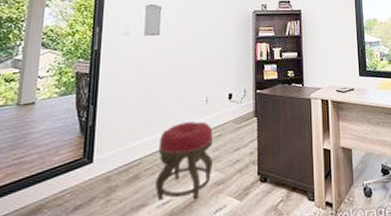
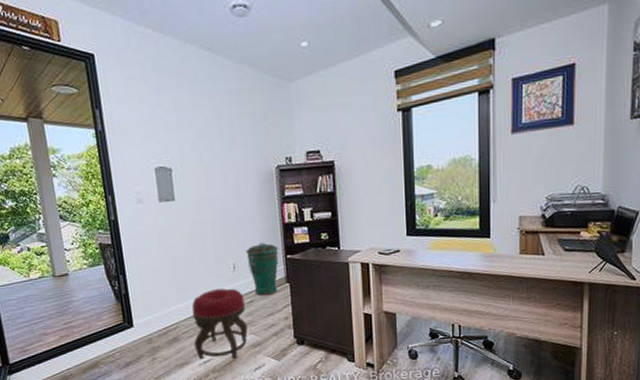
trash can: none [219,77,250,130] -> present [246,242,279,296]

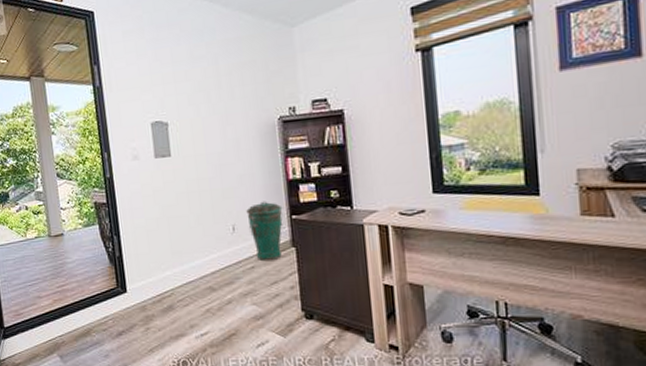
stool: present [192,288,248,359] -> none [188,252,249,332]

